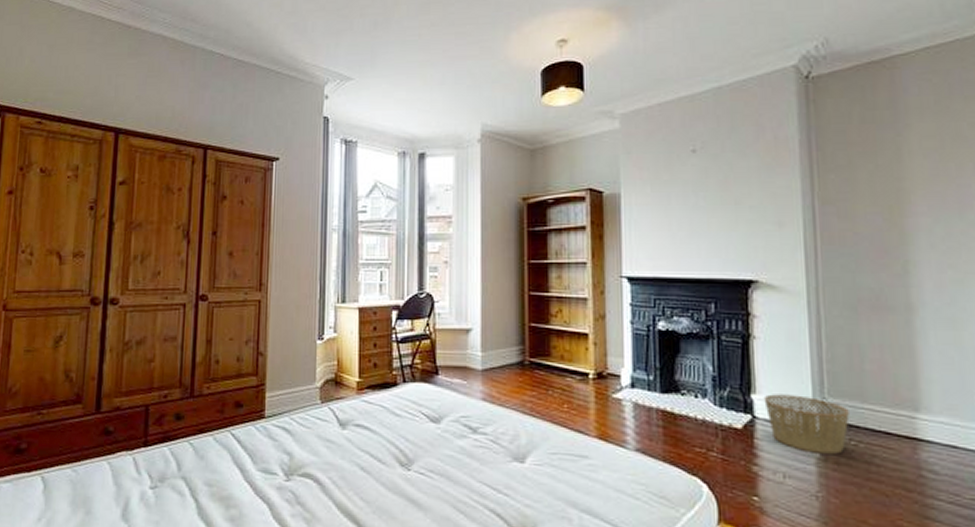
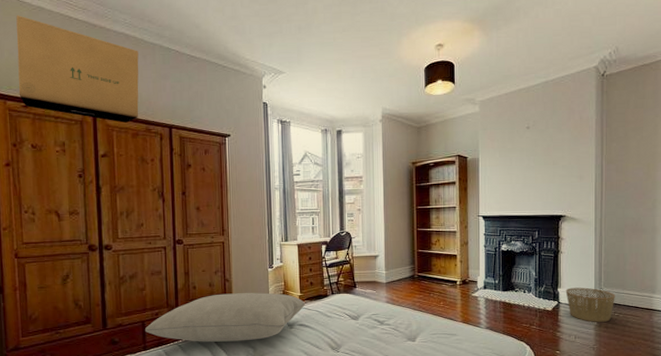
box: none [34,17,176,142] -> present [16,15,139,123]
cushion: none [149,372,365,444] -> present [145,293,305,342]

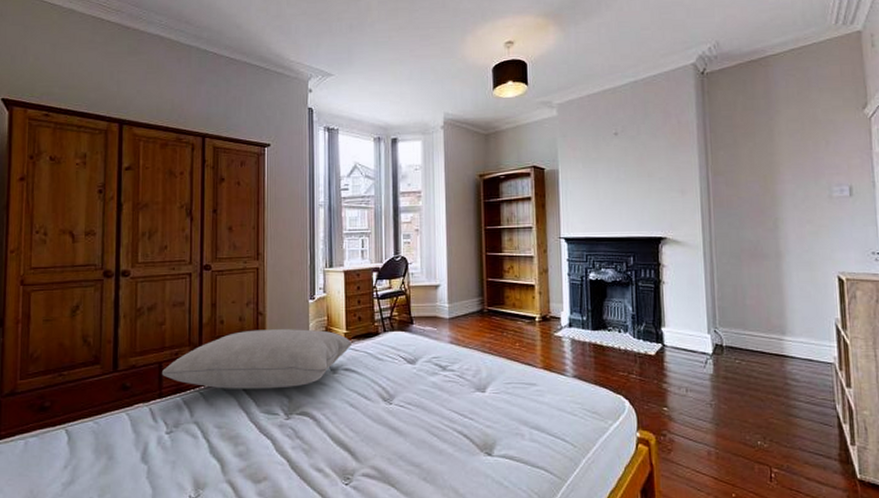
box: present [16,15,139,123] -> none [41,18,173,132]
basket: present [565,287,615,322] -> none [671,326,735,371]

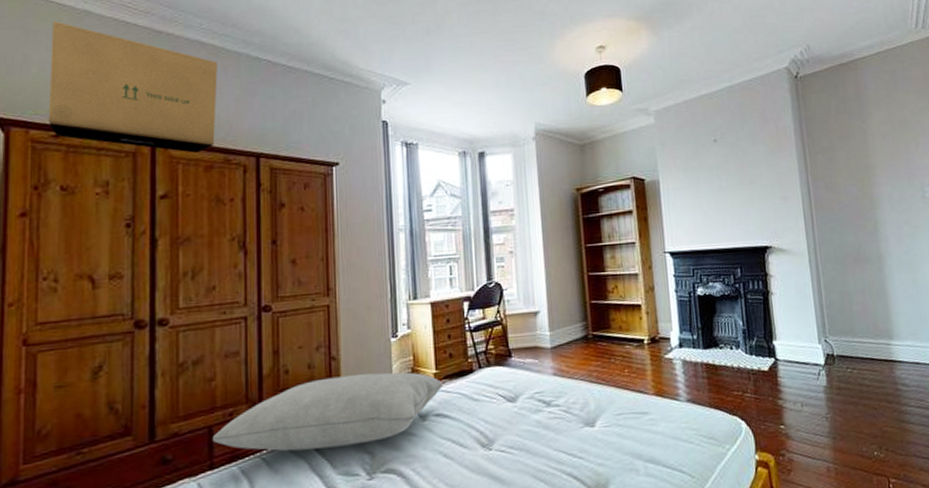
box: none [41,18,173,132] -> present [48,21,218,153]

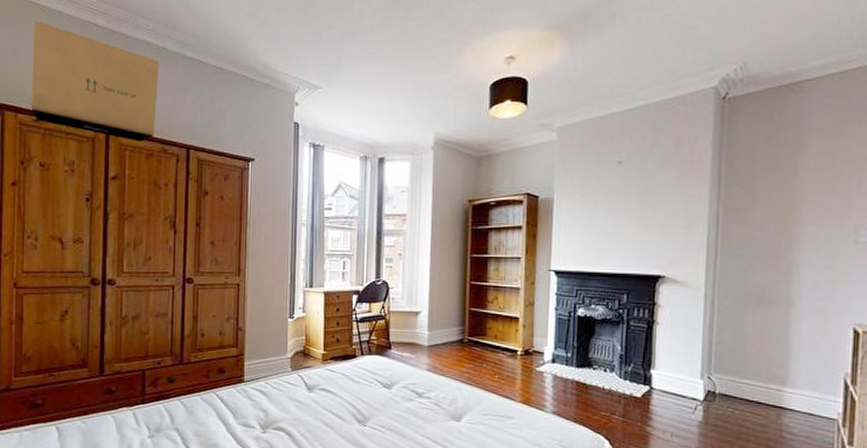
cushion: present [213,372,443,452] -> none [145,344,329,403]

